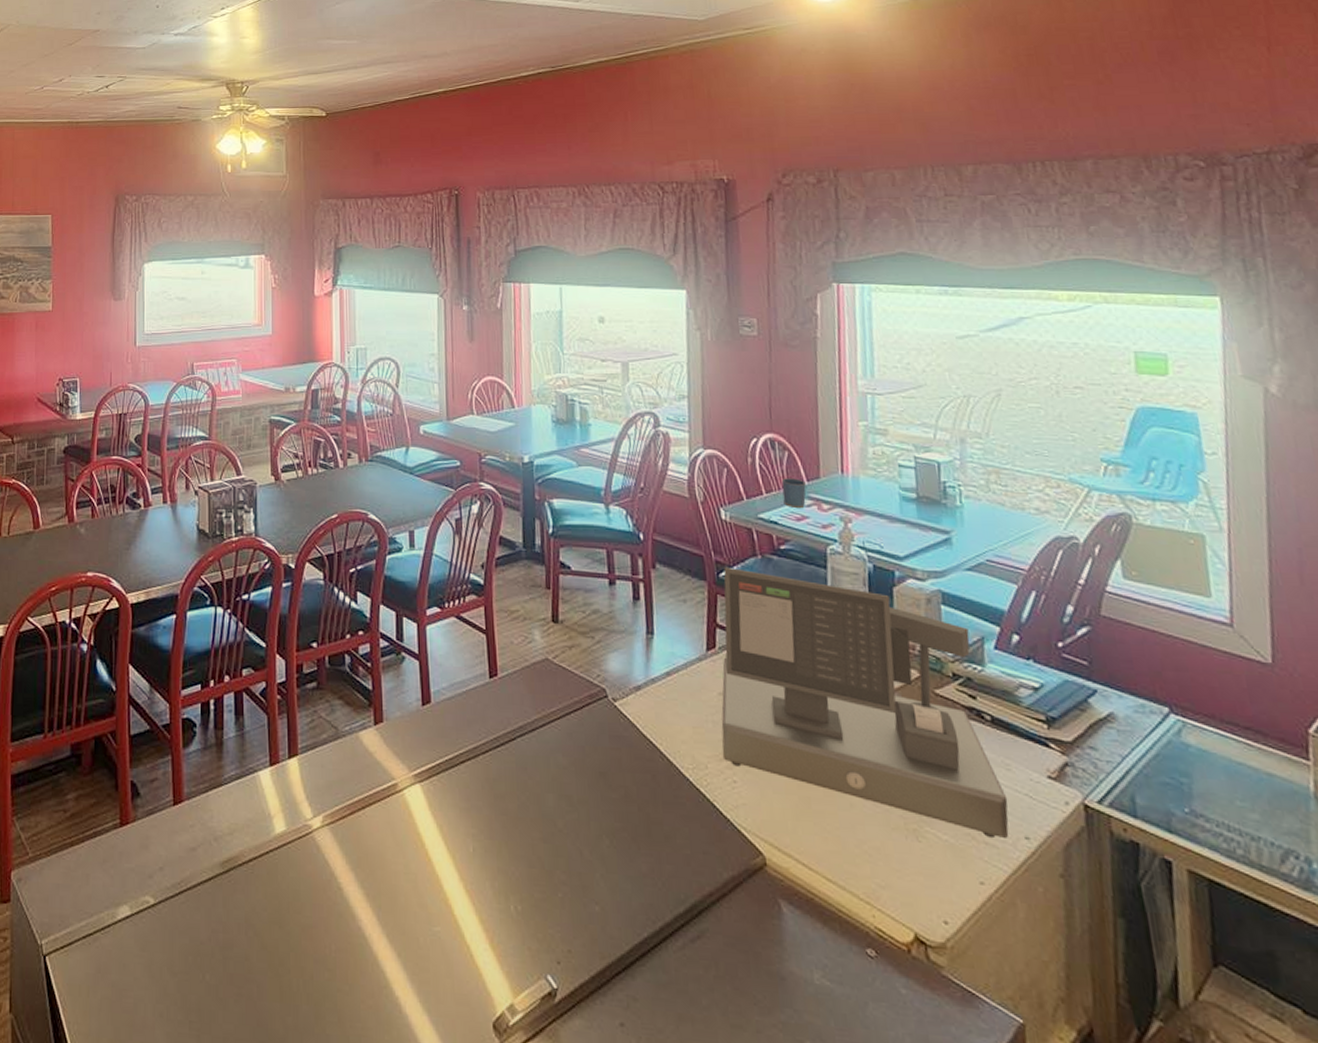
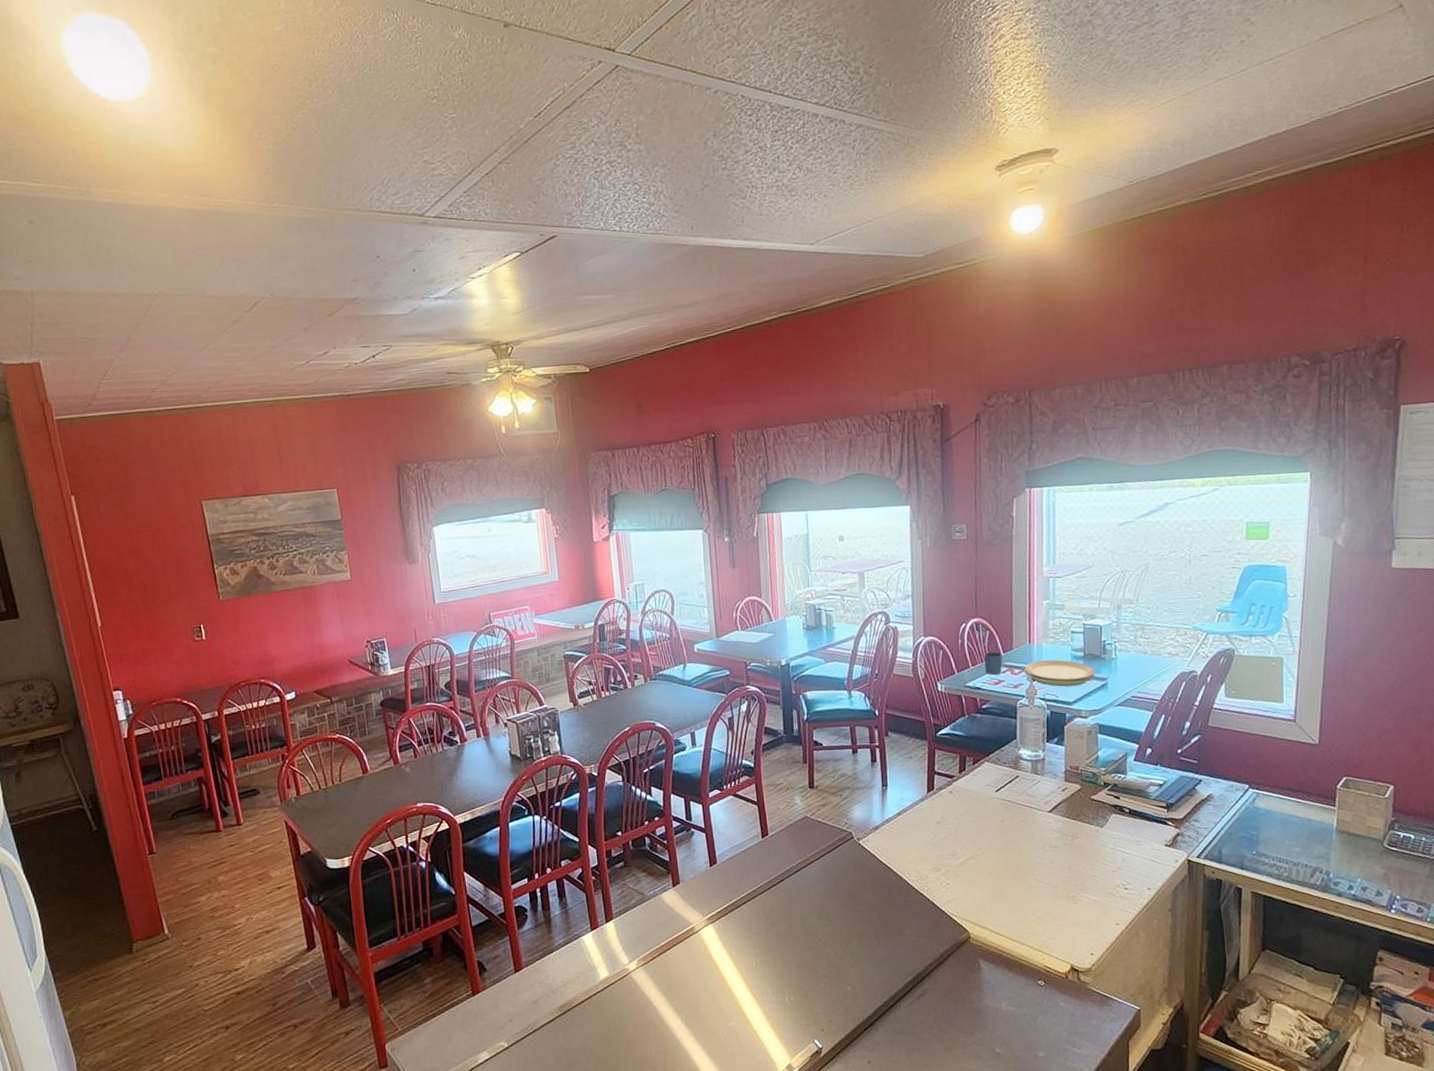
cash register: present [721,566,1009,840] -> none [938,727,1138,893]
plate: none [835,497,933,537] -> present [1024,659,1095,687]

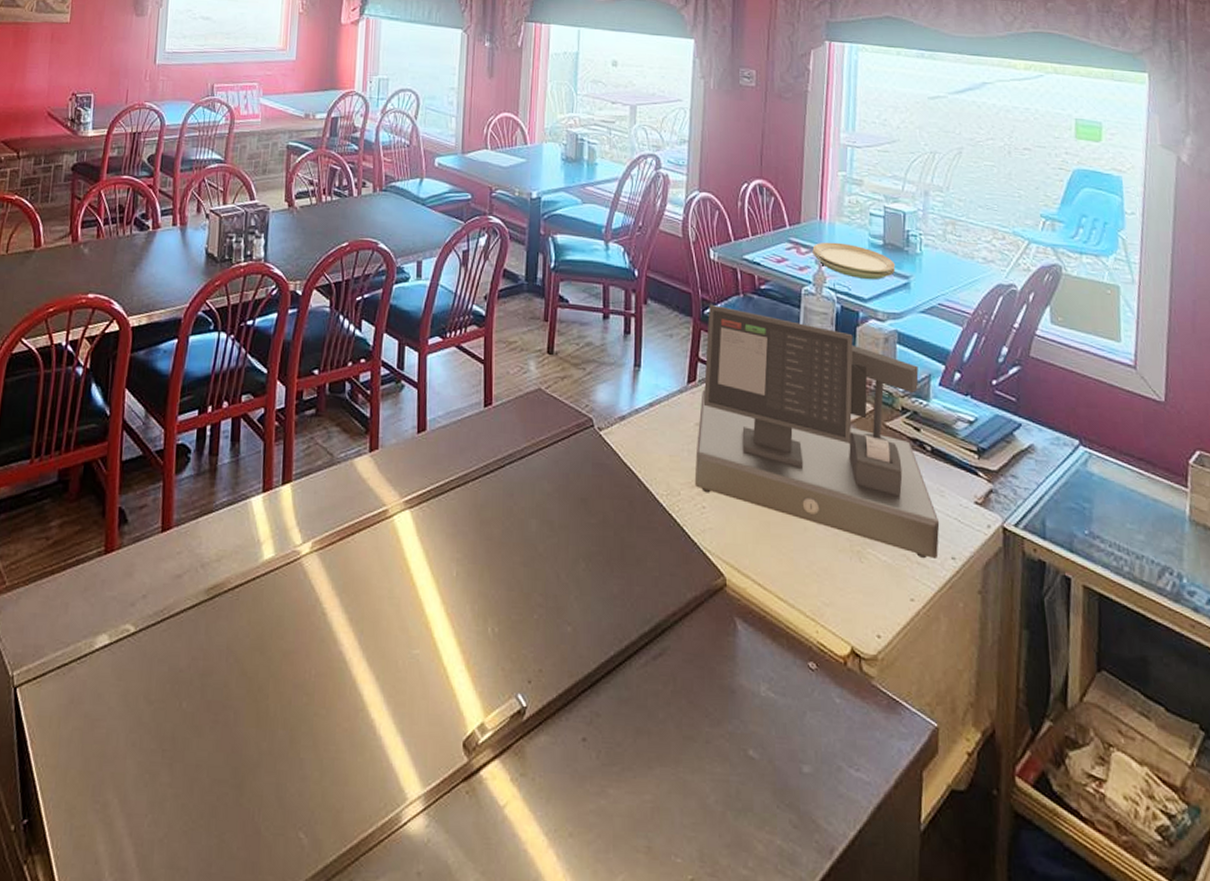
cash register: none [938,727,1138,893] -> present [694,304,940,560]
mug: present [984,651,1003,675] -> none [766,222,788,250]

